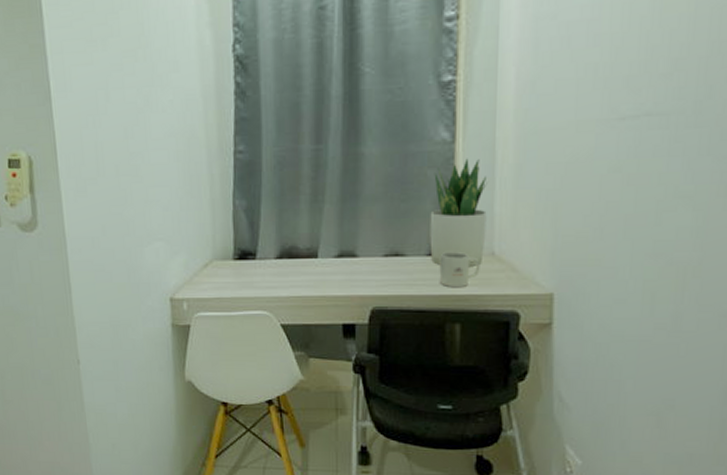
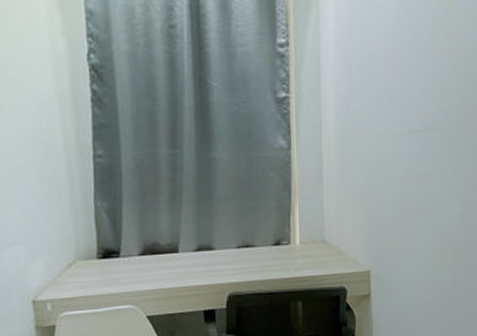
planter: present [430,158,488,266] -> none [273,162,318,253]
mug: present [439,252,480,288] -> none [283,241,315,272]

